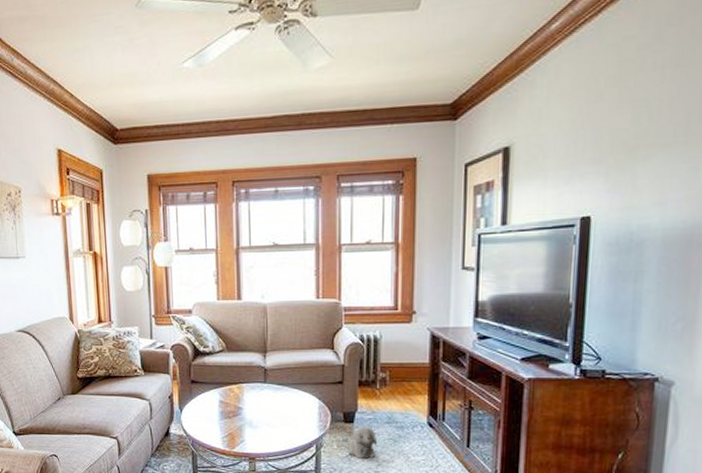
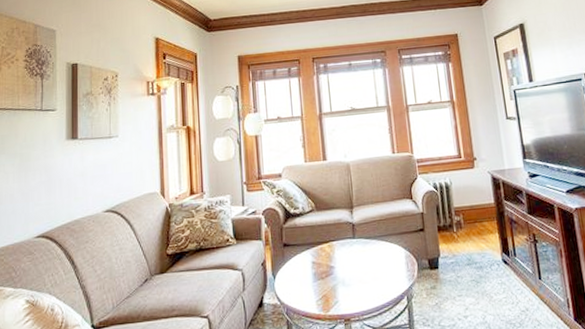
plush toy: present [348,427,378,459] -> none [435,271,463,305]

